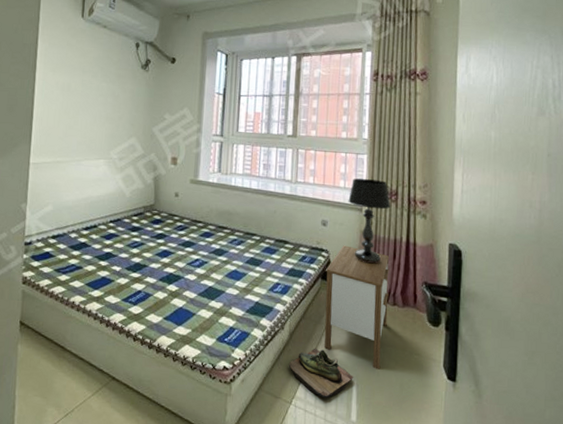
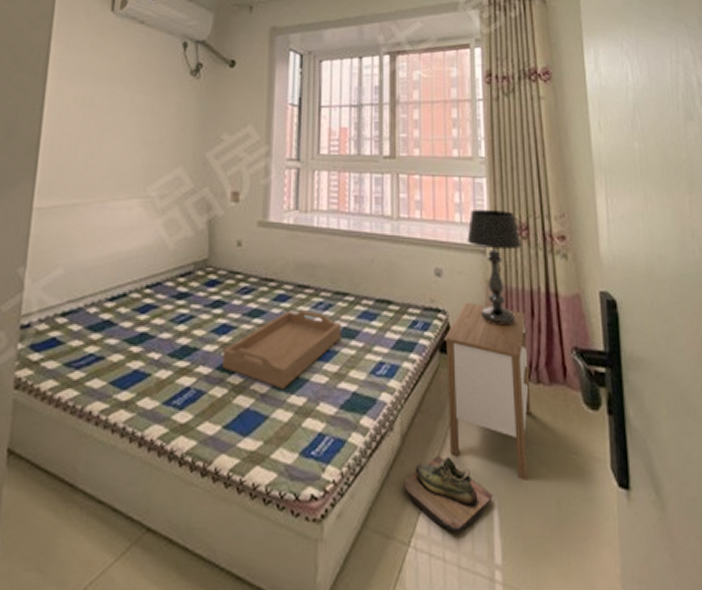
serving tray: none [163,243,250,297] -> present [221,310,342,389]

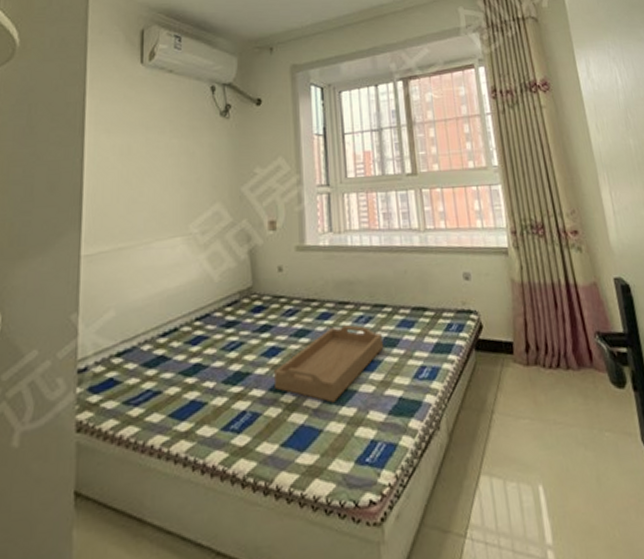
shoe: present [404,455,494,533] -> none [454,447,539,519]
nightstand: present [445,302,531,480] -> none [479,300,567,462]
table lamp: present [467,209,522,326] -> none [489,213,542,320]

